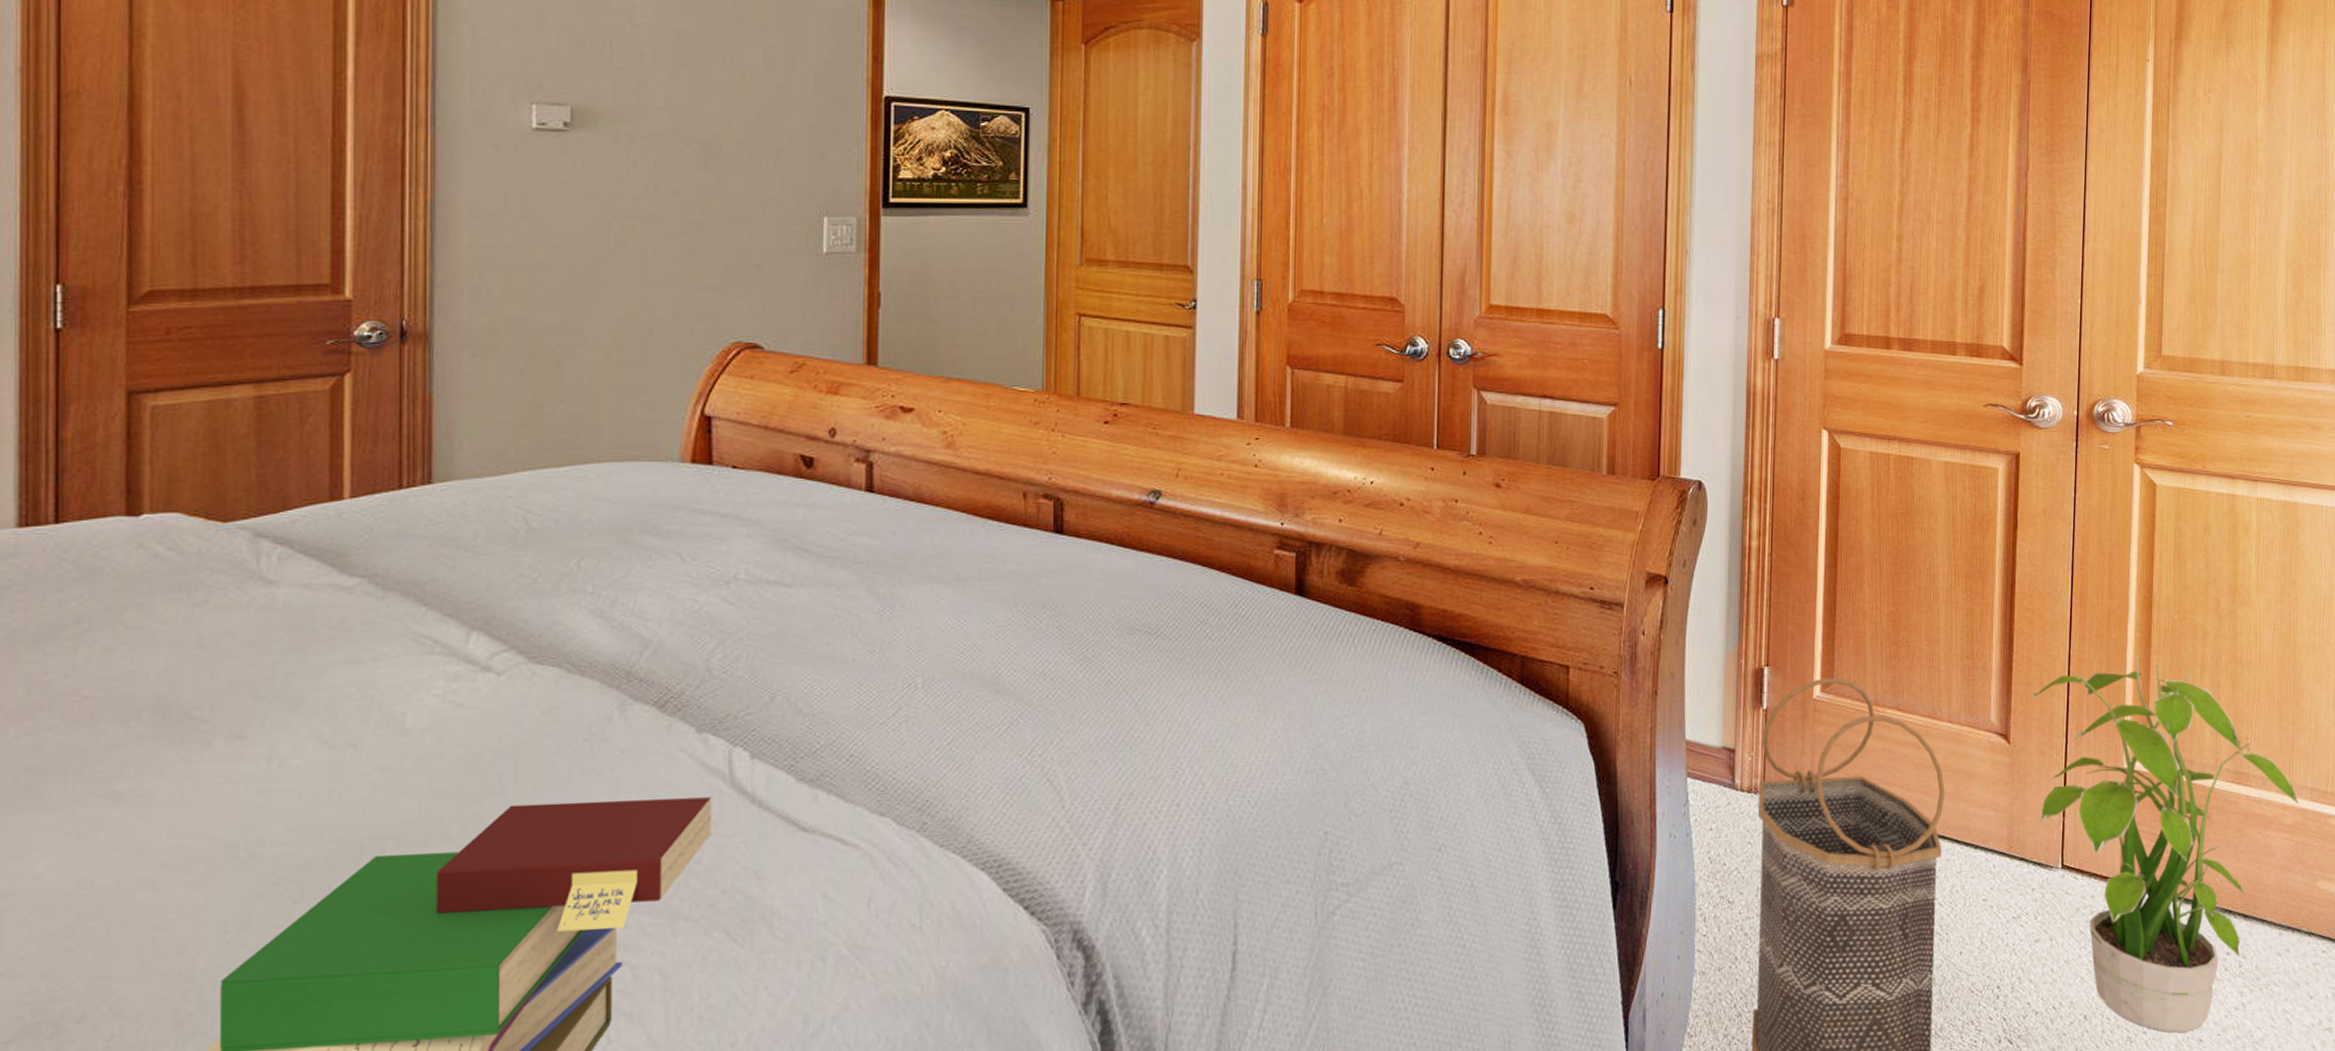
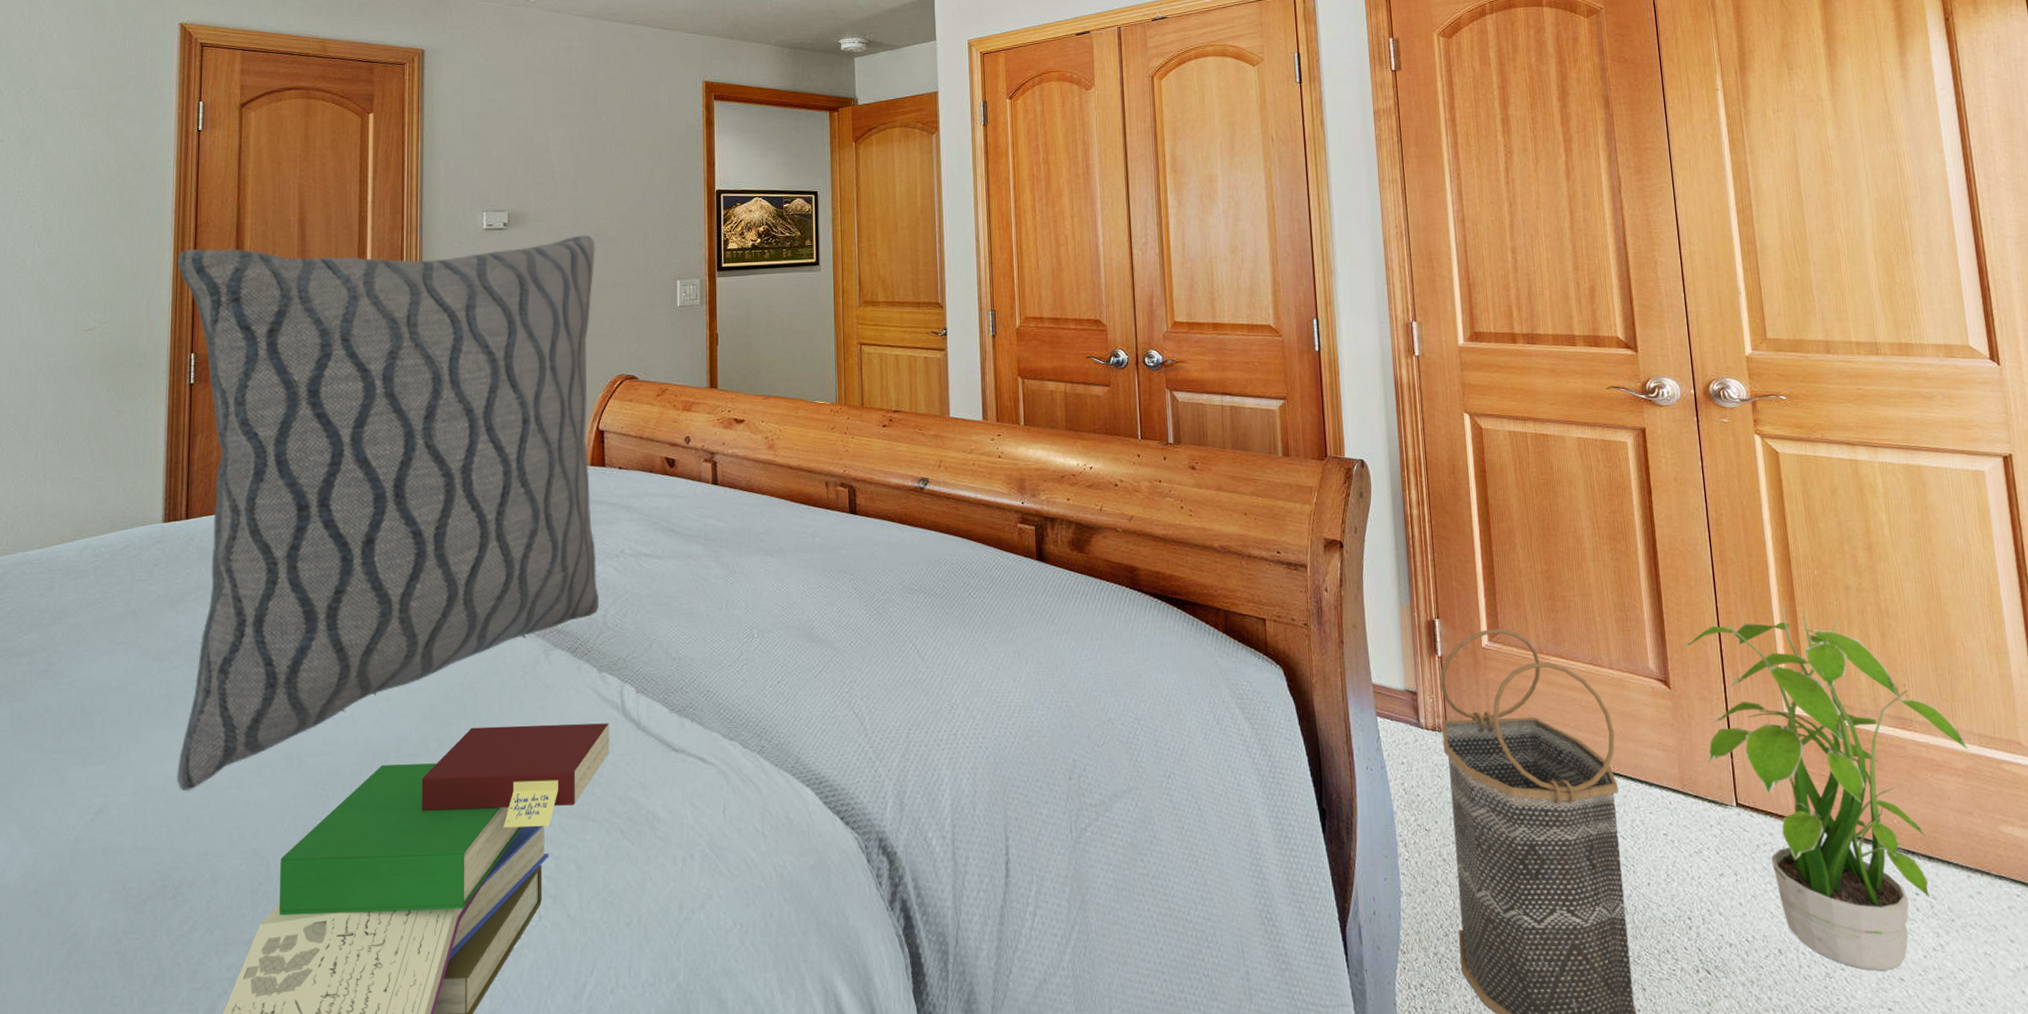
pillow: none [27,129,703,896] -> present [176,235,599,791]

